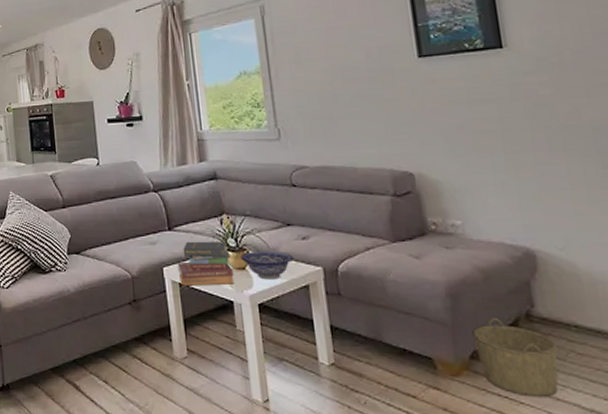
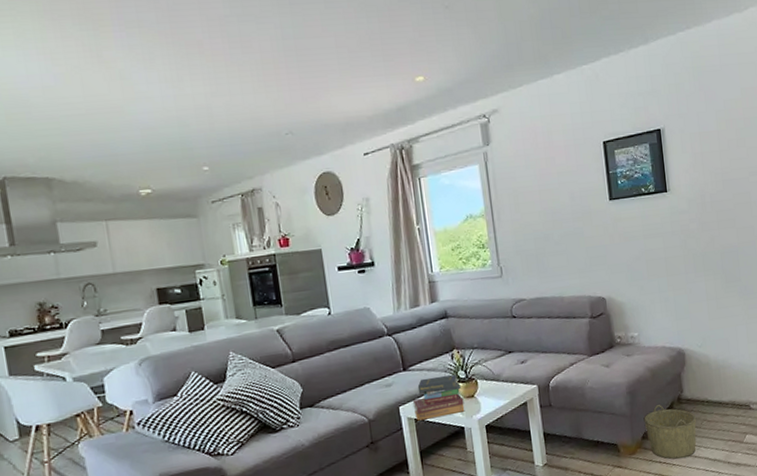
decorative bowl: present [241,250,294,280] -> none [470,376,514,403]

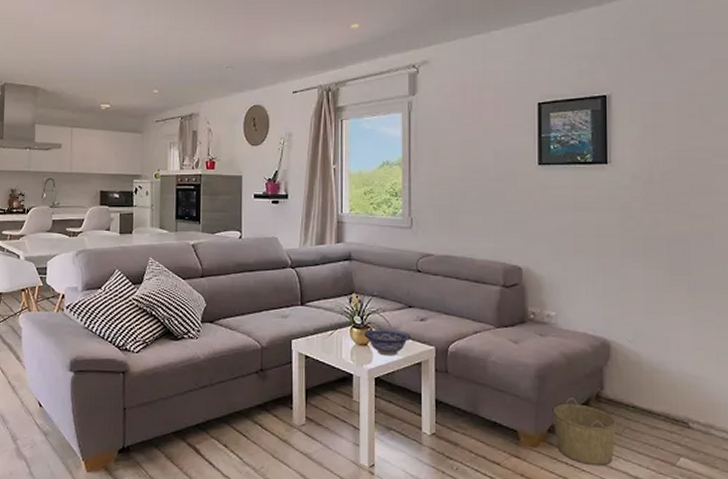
books: present [412,375,465,421] -> none [305,316,356,359]
decorative bowl: none [470,376,514,403] -> present [364,328,411,356]

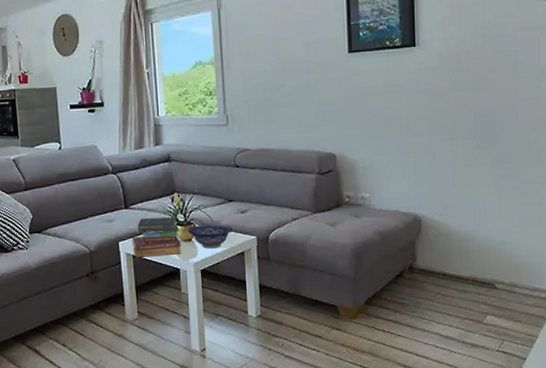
books: none [305,316,356,359] -> present [131,217,182,258]
basket: present [552,398,616,466] -> none [368,271,428,331]

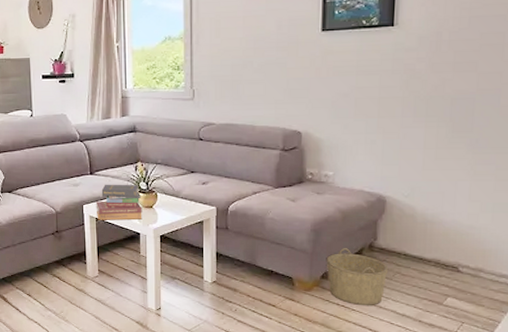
decorative bowl: present [188,223,233,249] -> none [150,192,193,216]
basket: none [368,271,428,331] -> present [326,248,387,306]

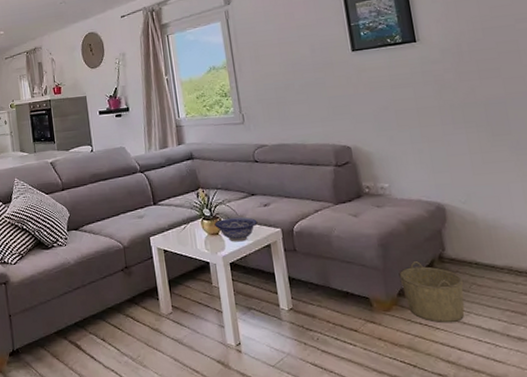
books: present [95,184,142,220] -> none [161,212,210,252]
decorative bowl: none [150,192,193,216] -> present [214,217,258,242]

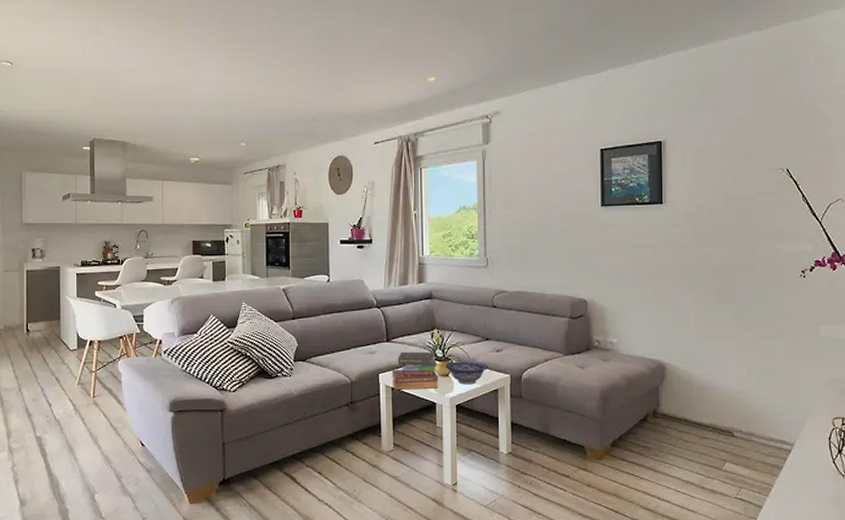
books: none [161,212,210,252] -> present [391,351,438,390]
basket: present [399,261,465,323] -> none [615,415,671,474]

